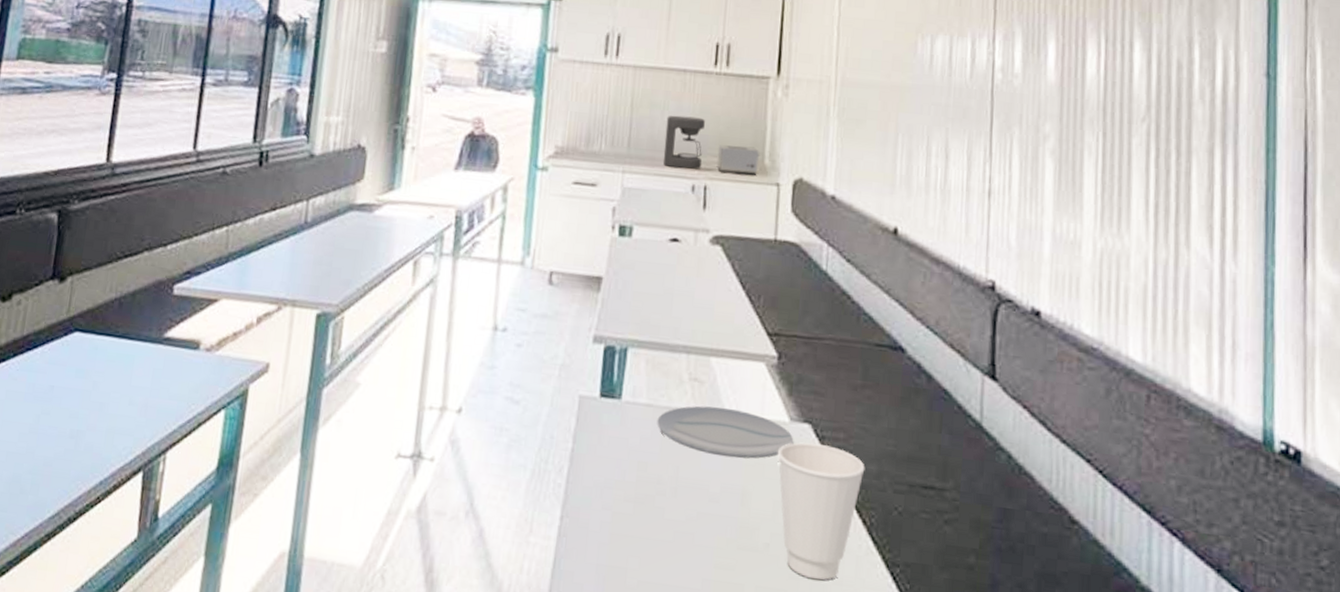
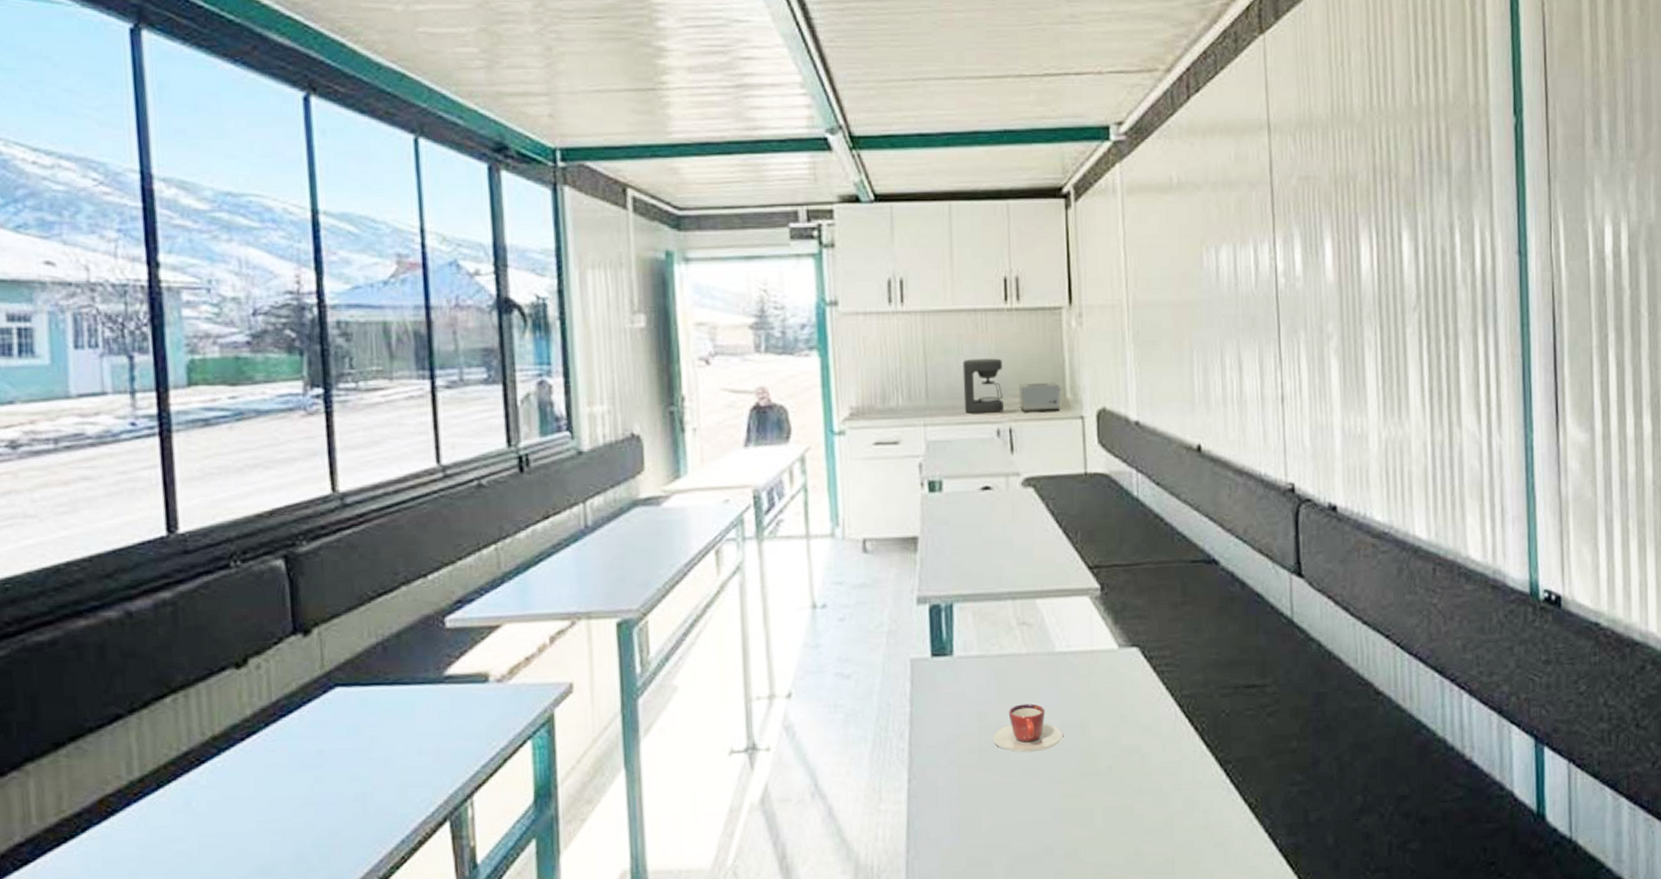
teacup: none [649,461,723,514] -> present [992,703,1064,753]
plate: present [657,405,794,459] -> none [991,645,1124,693]
cup: present [778,442,865,581] -> none [1111,664,1193,790]

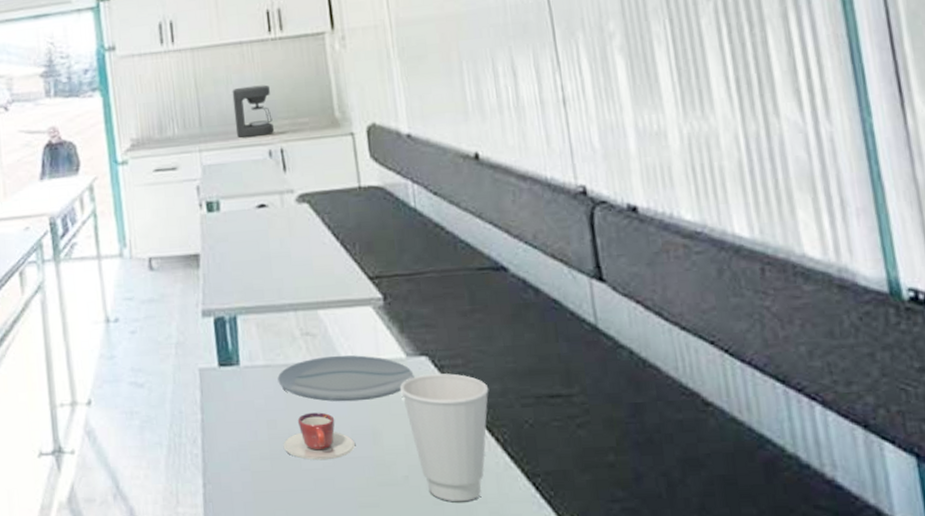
plate: none [991,645,1124,693] -> present [277,355,414,402]
toaster: present [1018,382,1061,413] -> none [287,102,330,134]
cup: none [1111,664,1193,790] -> present [400,373,489,502]

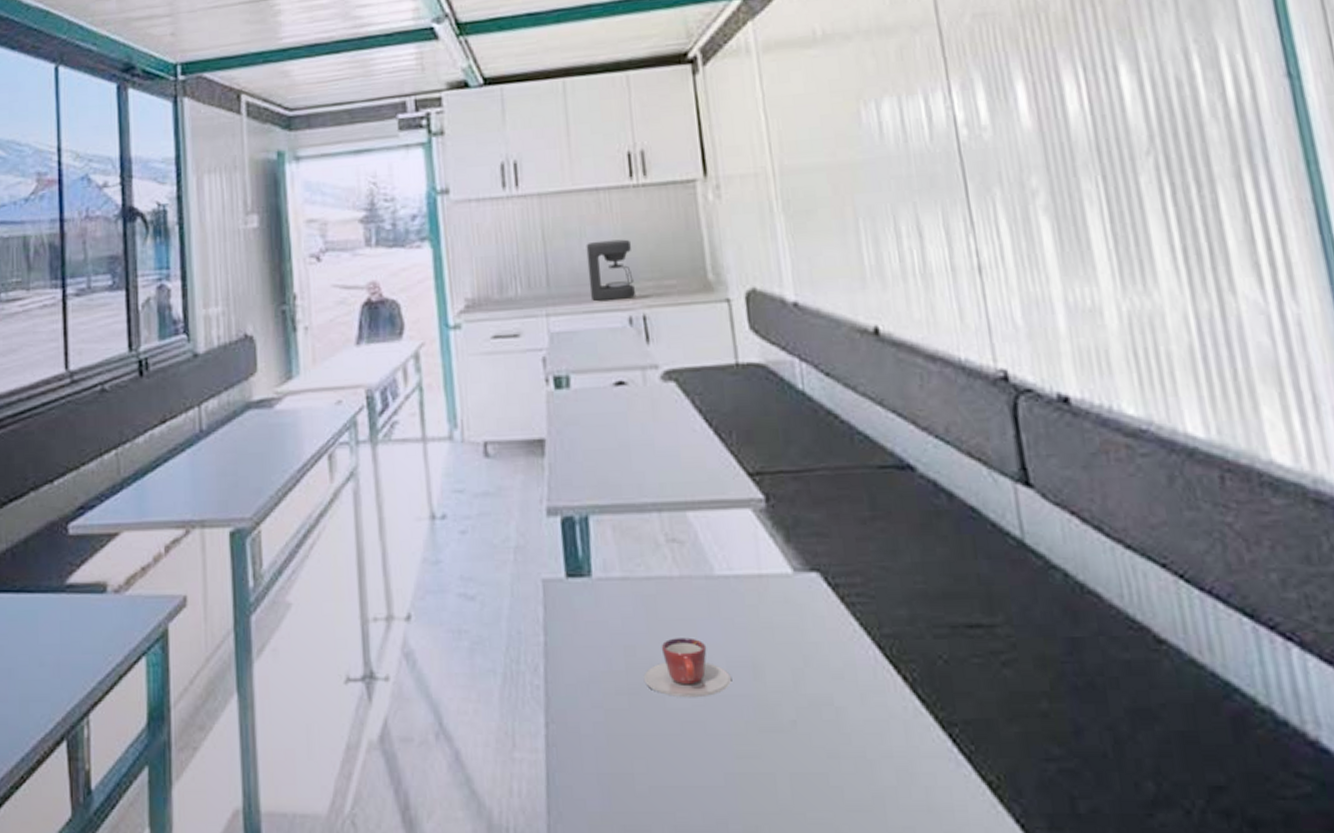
plate: present [277,355,414,402] -> none [637,567,803,626]
cup: present [400,373,489,502] -> none [786,594,894,756]

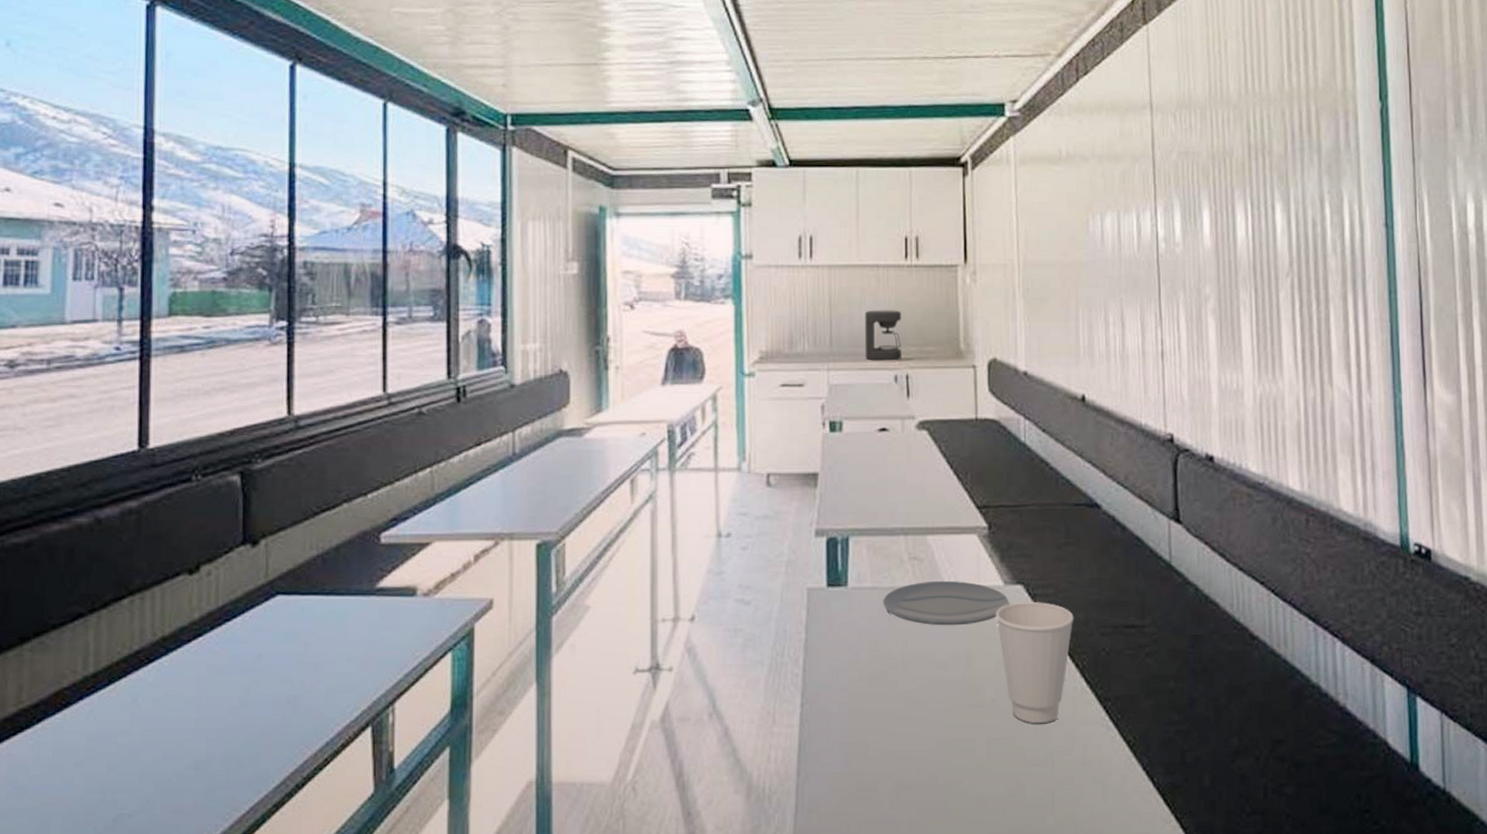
plate: none [637,567,803,626] -> present [883,580,1009,626]
teacup: present [643,637,732,698] -> none [882,635,950,683]
cup: none [786,594,894,756] -> present [996,602,1074,724]

